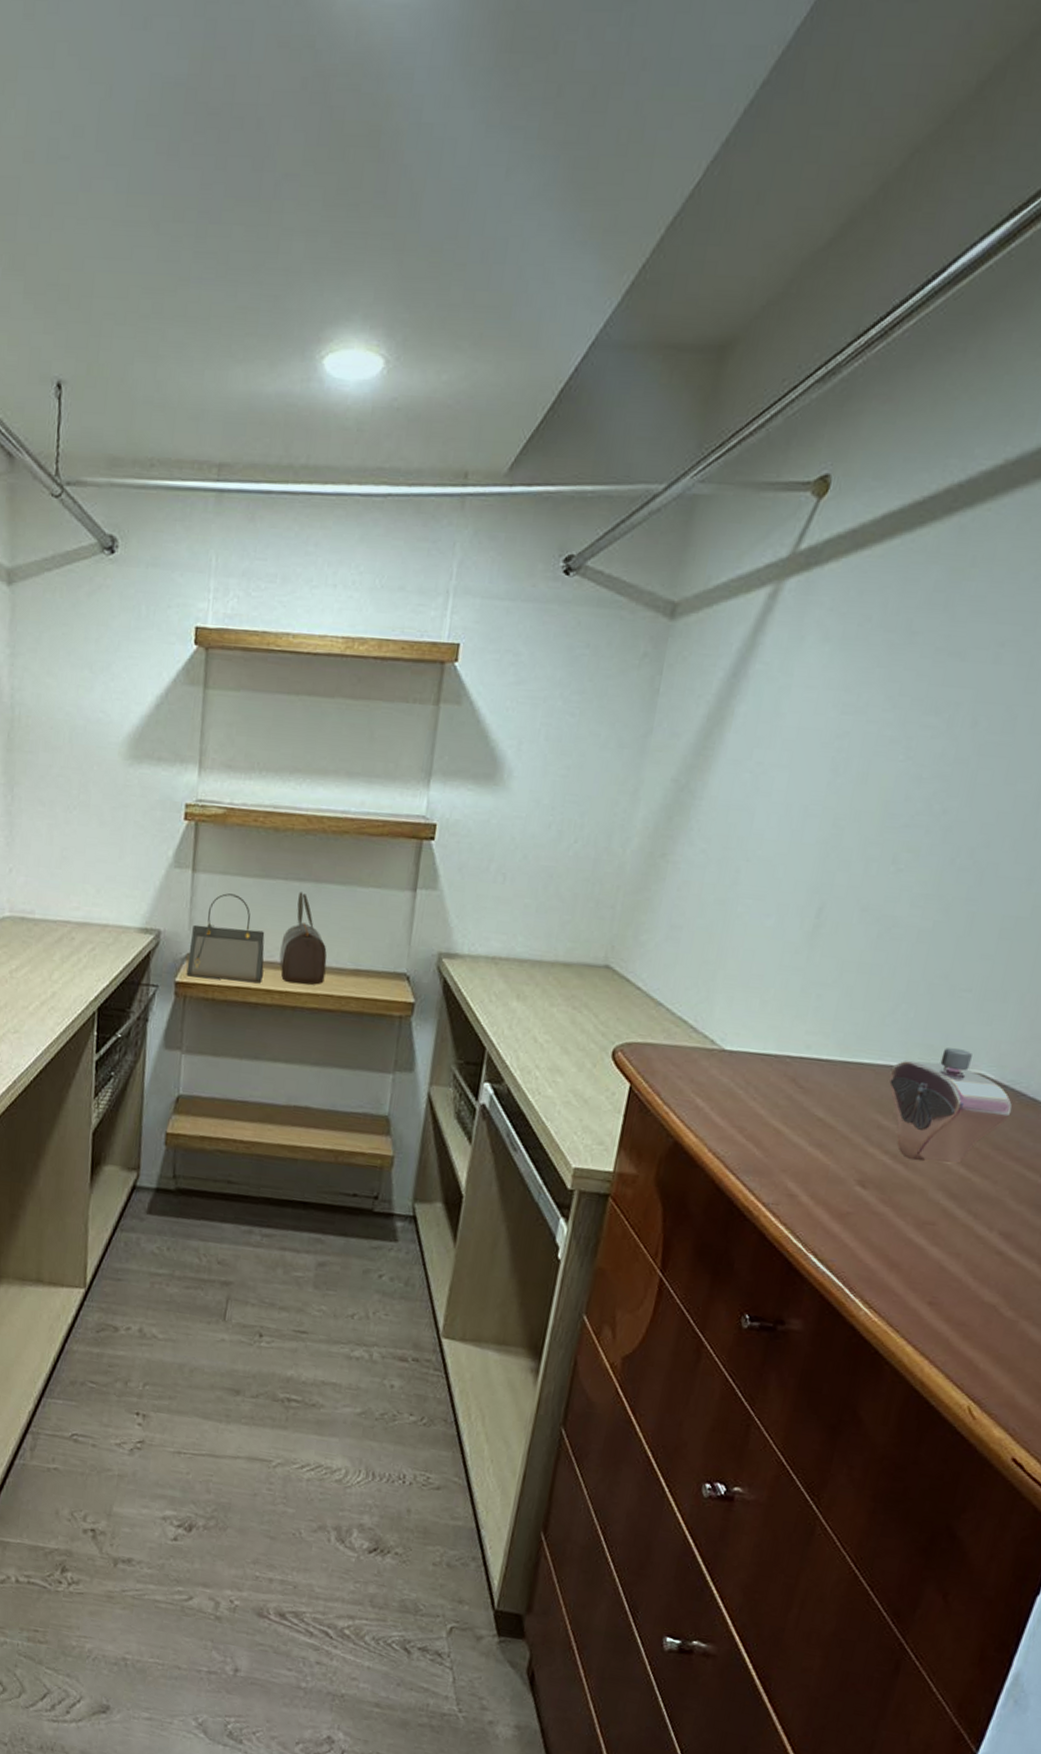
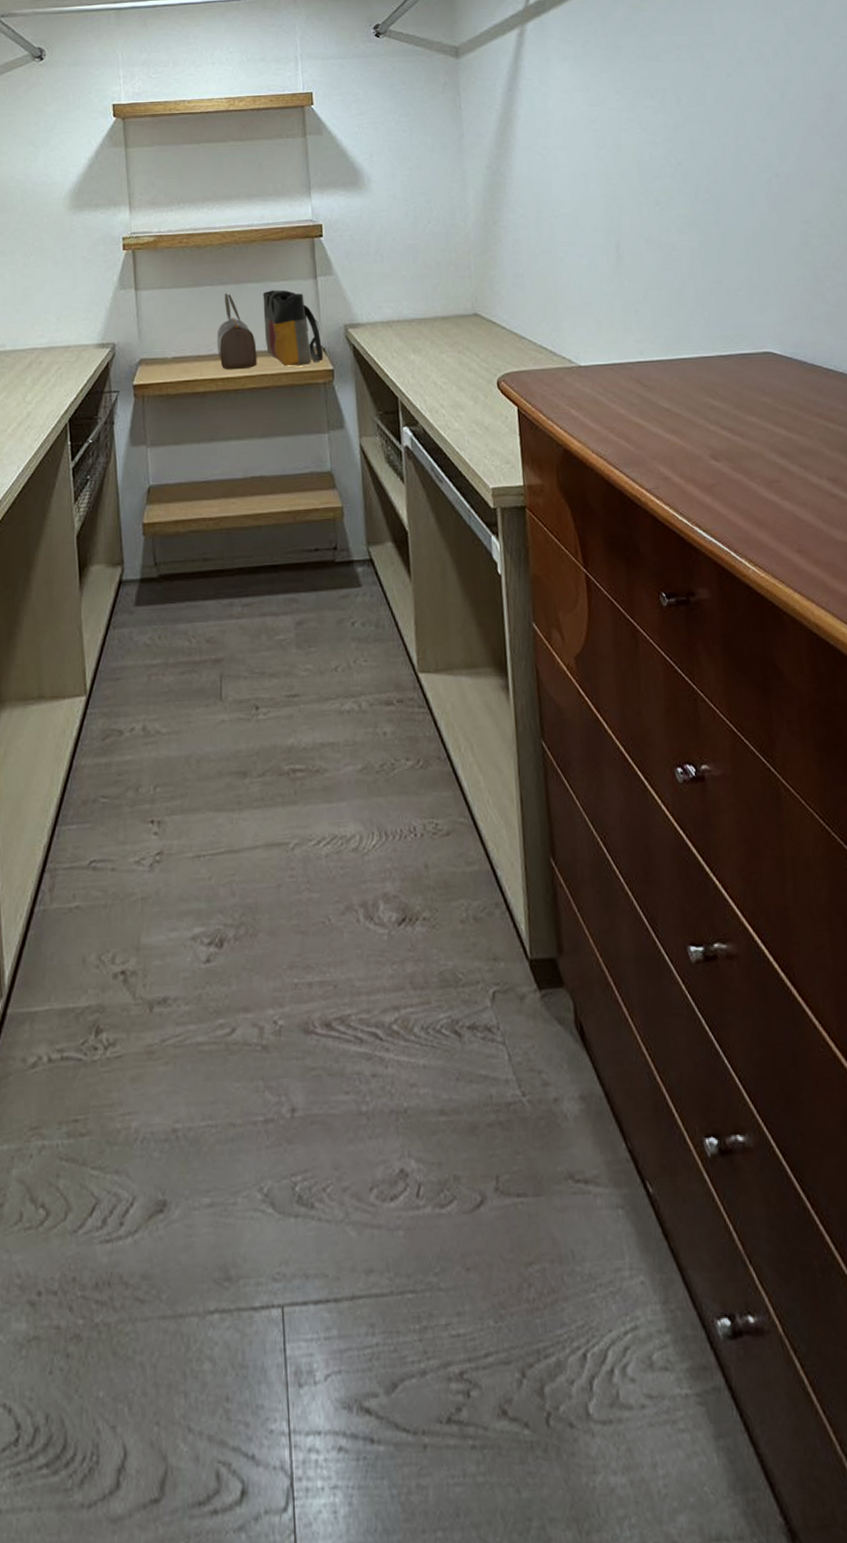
handbag: present [186,893,265,982] -> none [141,303,206,379]
tote bag: none [338,896,409,993] -> present [262,289,324,367]
perfume bottle: present [888,1048,1013,1165] -> none [705,335,802,430]

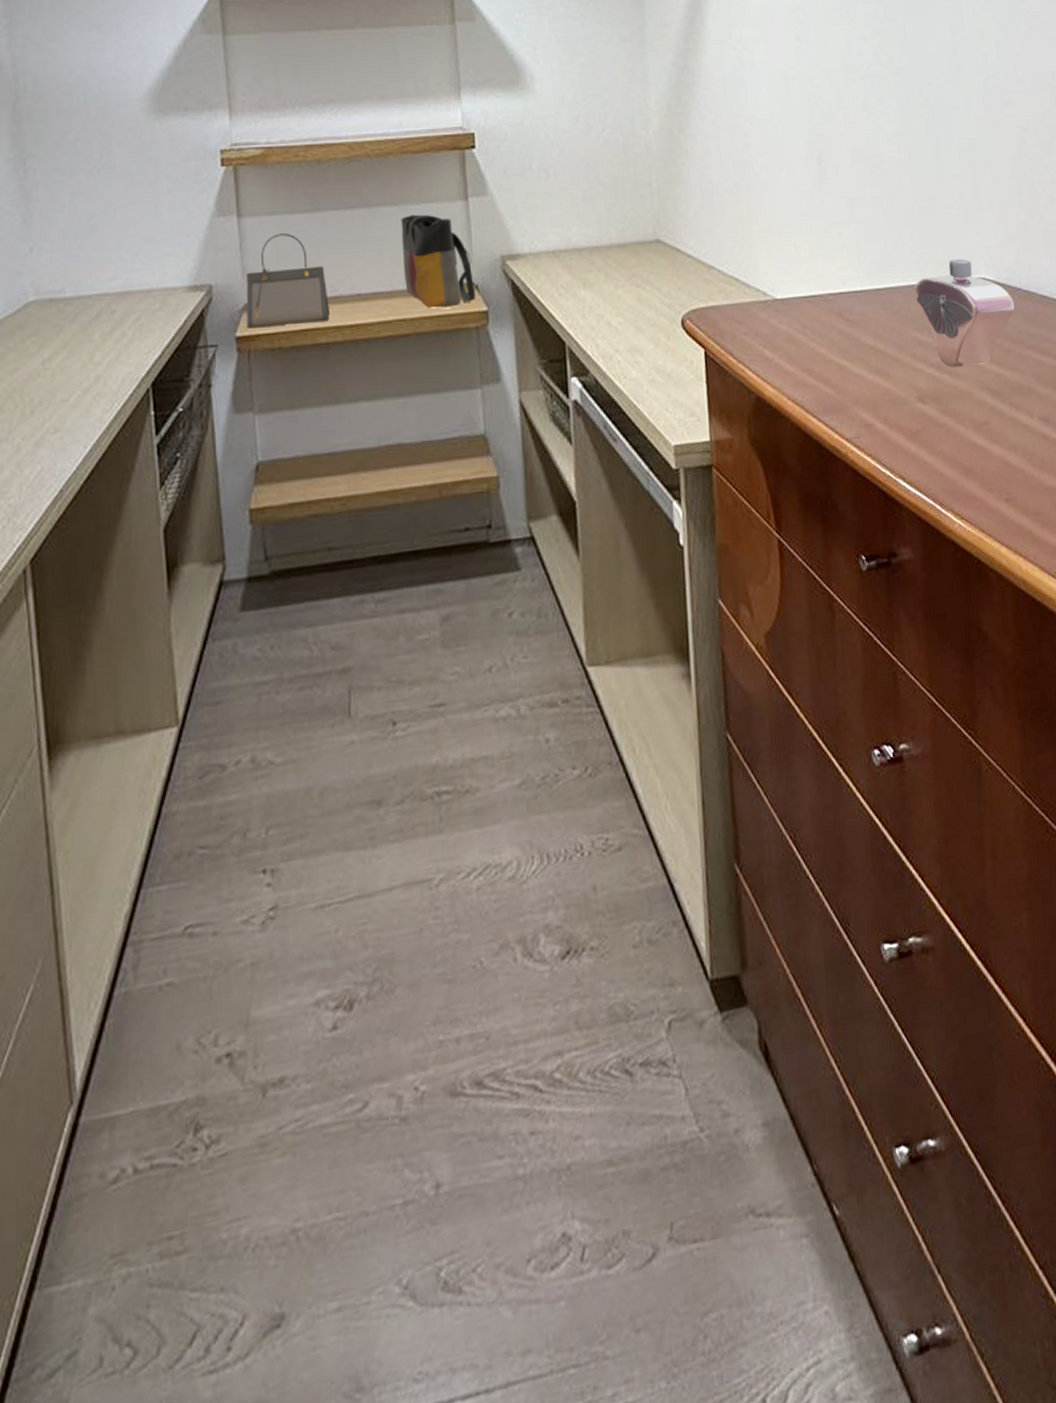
handbag: none [141,303,206,379] -> present [246,233,330,329]
handbag: present [217,293,257,370] -> none [343,219,394,315]
perfume bottle: none [705,335,802,430] -> present [914,259,1015,367]

